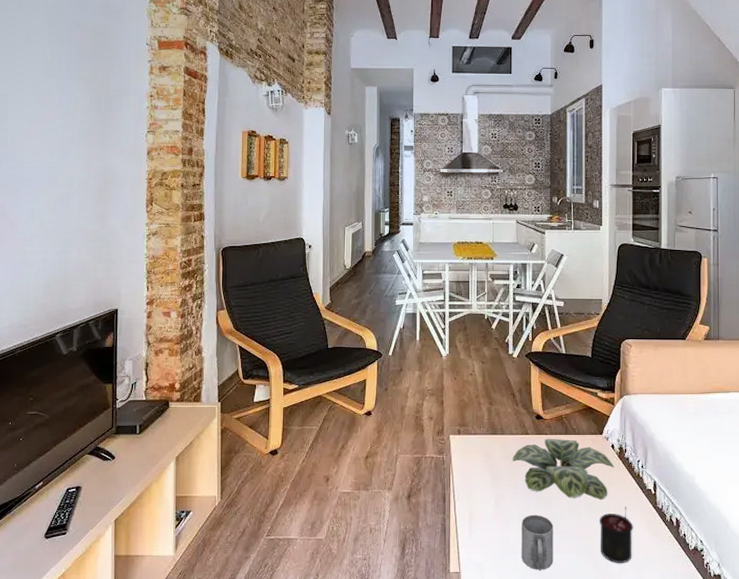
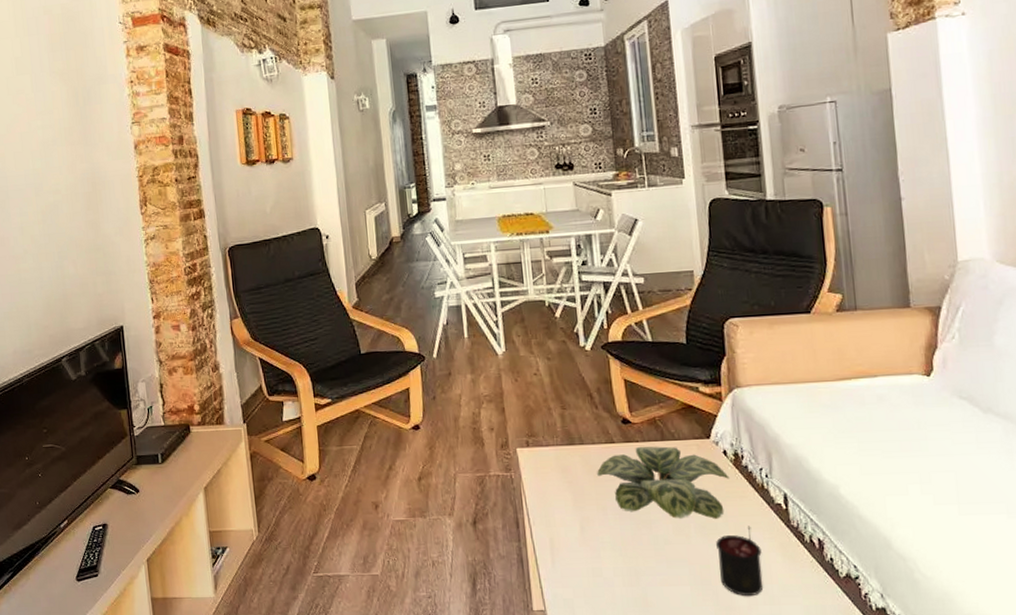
mug: present [522,515,553,570] -> none [616,539,661,606]

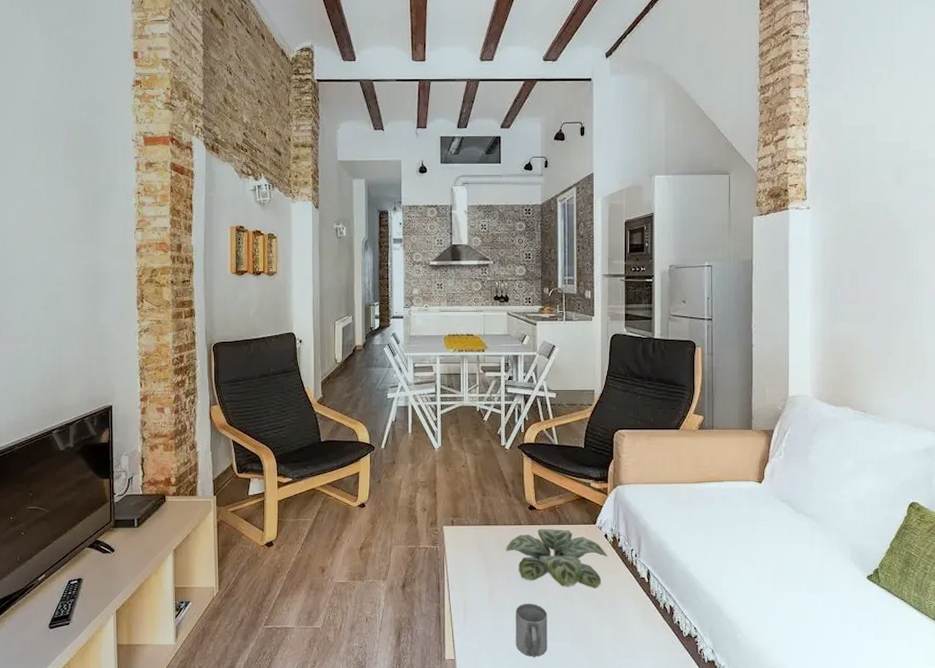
mug: none [616,539,661,606] -> present [516,603,547,657]
candle: present [715,526,764,595] -> none [592,594,627,650]

